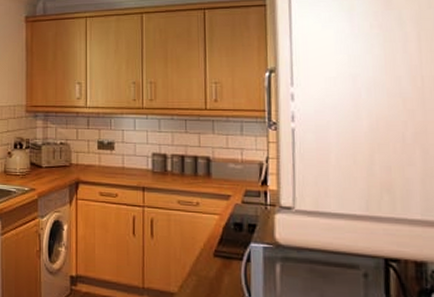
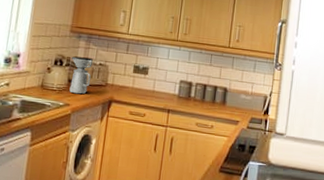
coffee maker: none [31,138,54,178] -> present [69,56,94,94]

